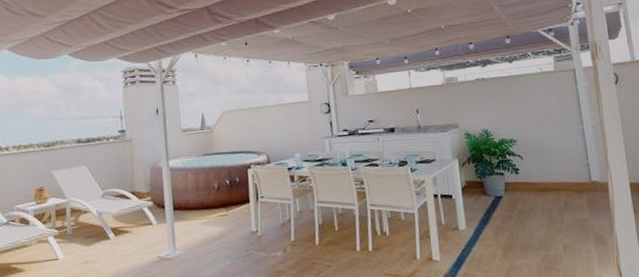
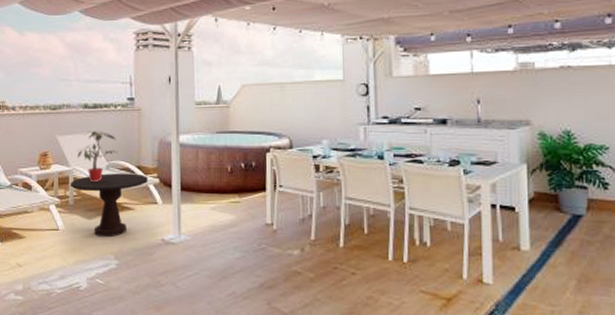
side table: none [67,198,142,262] -> present [69,173,148,238]
potted plant: none [72,162,112,210] -> present [77,130,117,181]

